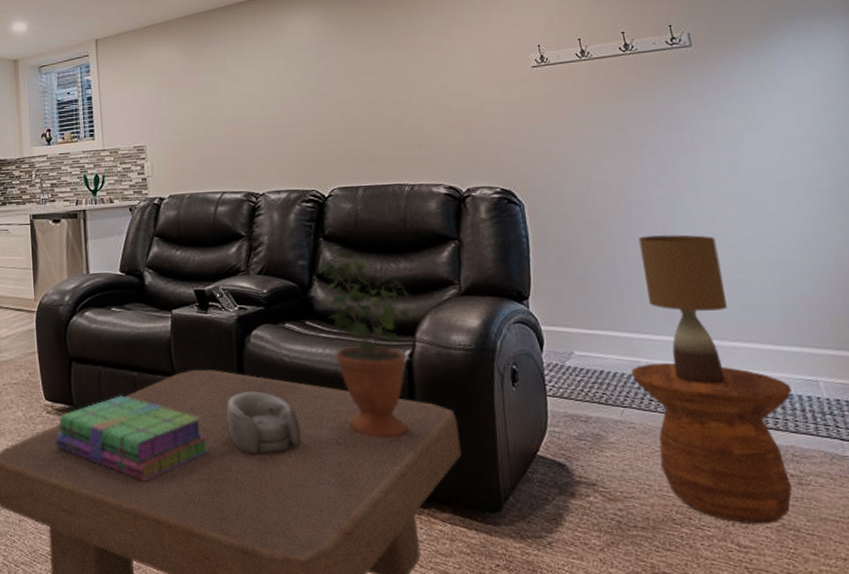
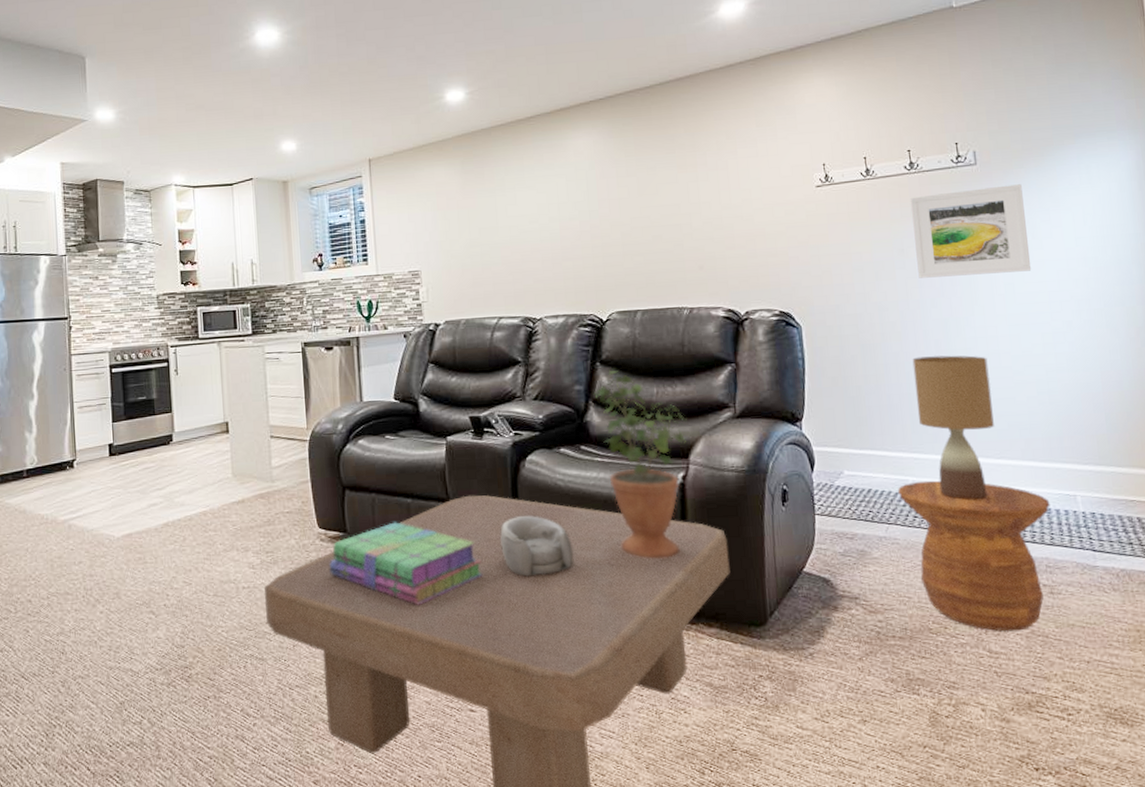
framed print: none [626,65,755,157] -> present [909,184,1032,278]

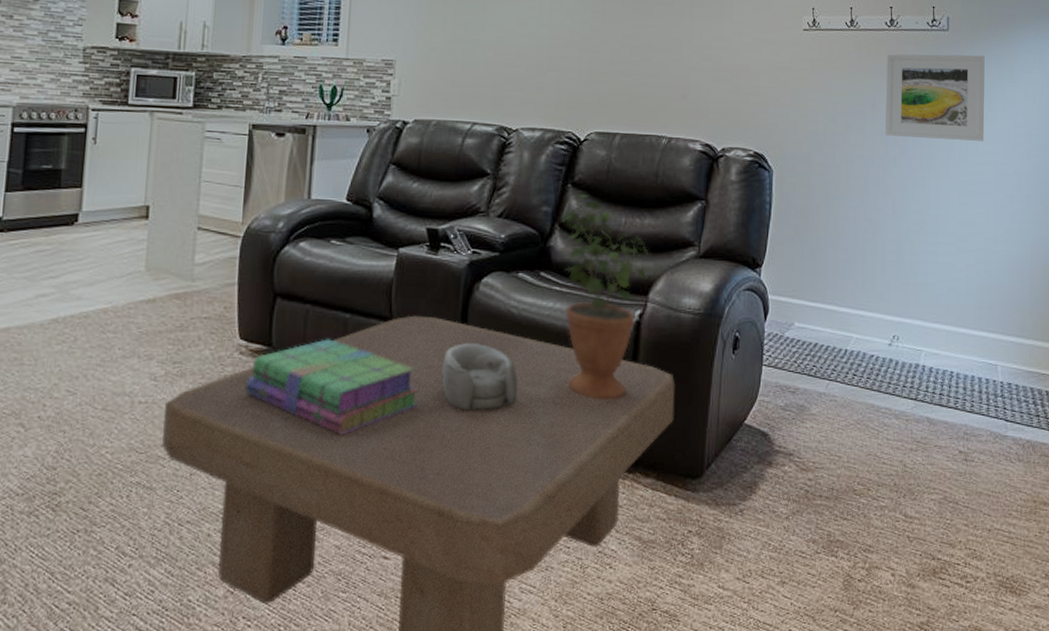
side table: present [897,480,1050,632] -> none [841,339,974,496]
table lamp: present [912,355,994,501] -> none [868,214,936,363]

